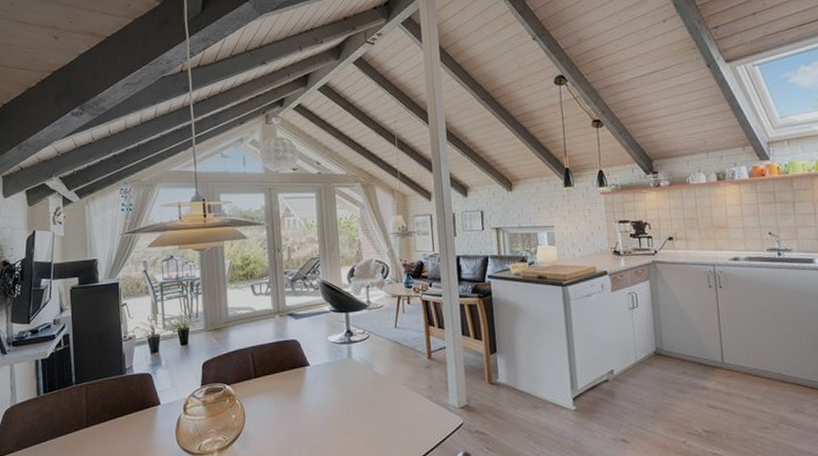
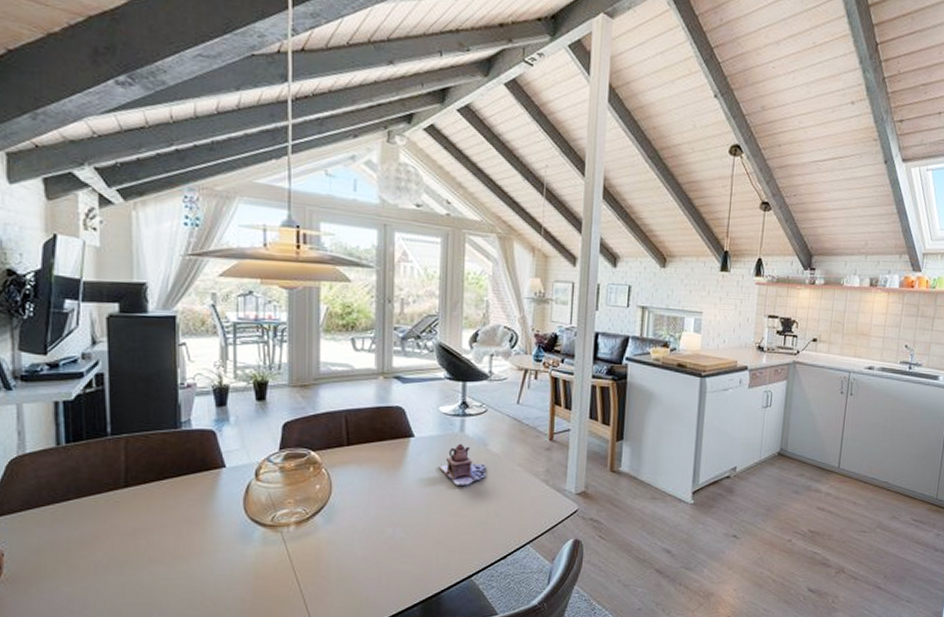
teapot: none [333,368,375,407] -> present [439,443,486,485]

